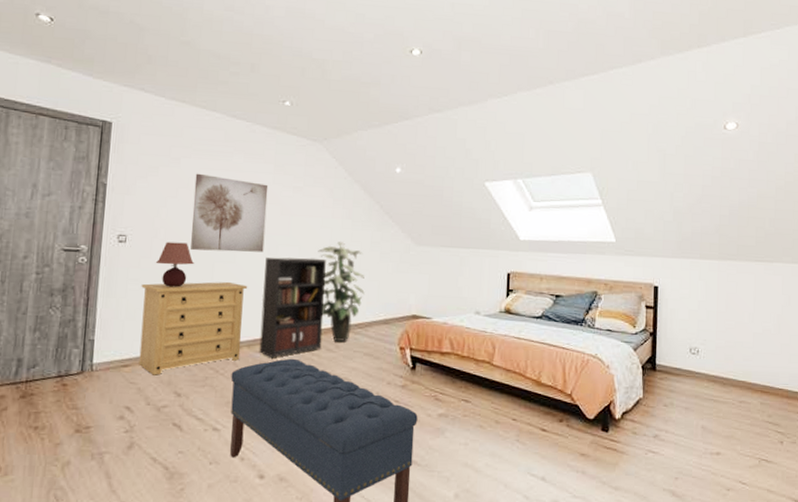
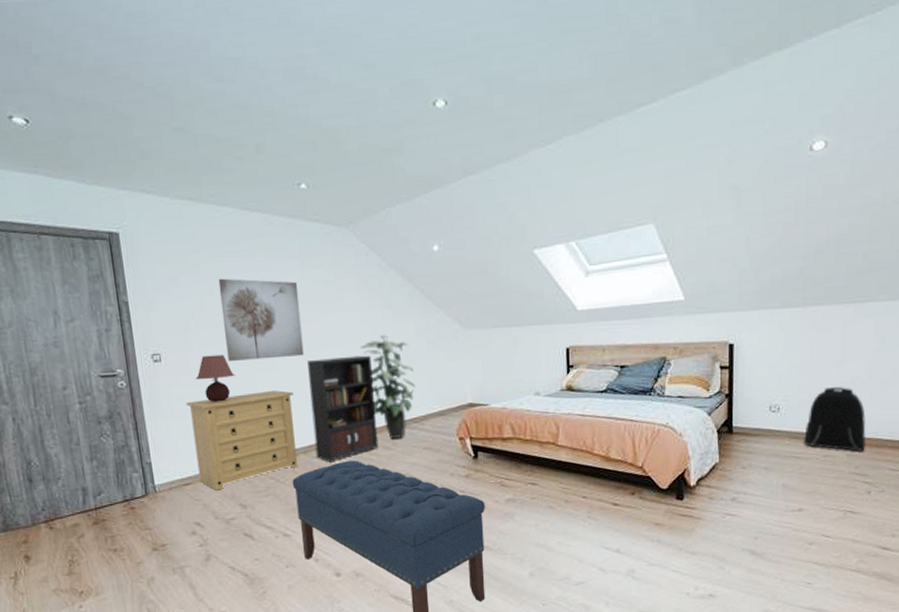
backpack: none [721,336,777,401] -> present [804,386,866,451]

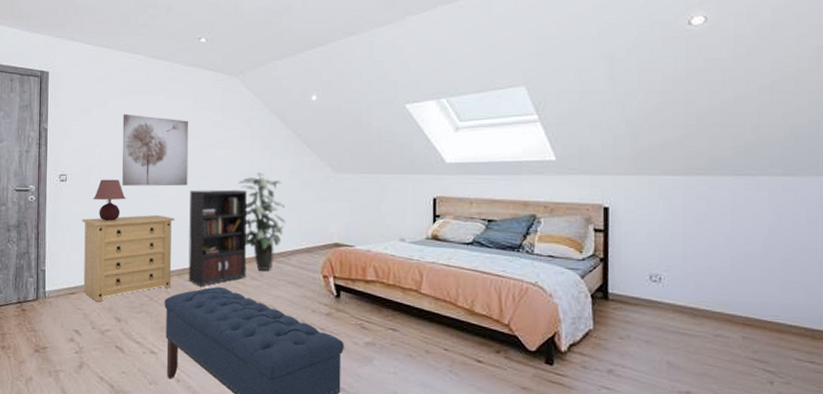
backpack: present [804,386,866,451] -> none [690,261,764,335]

